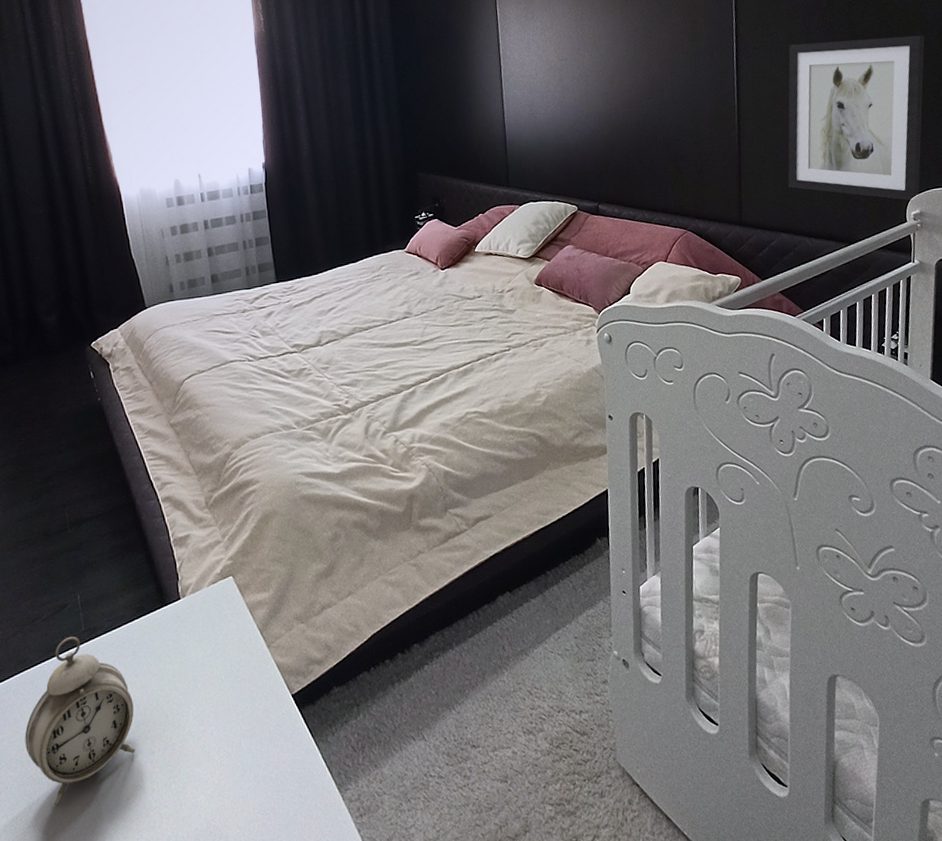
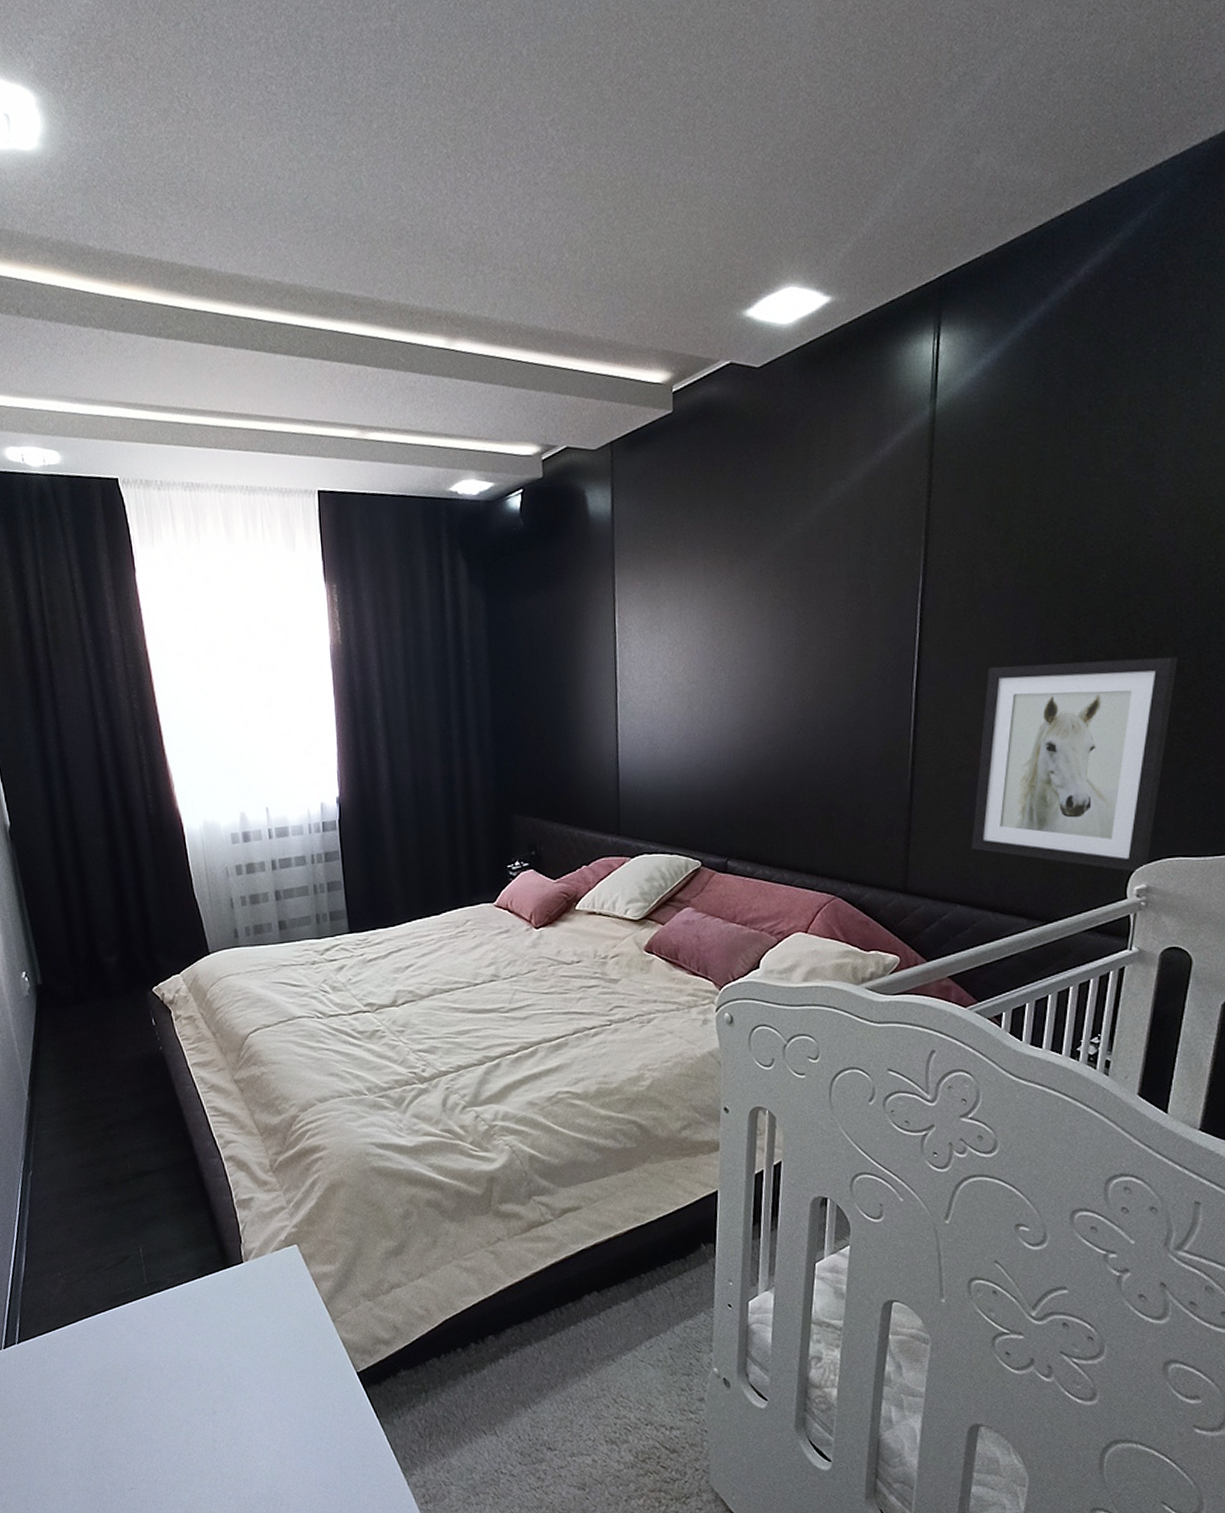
alarm clock: present [24,636,136,806] -> none [89,1288,198,1452]

